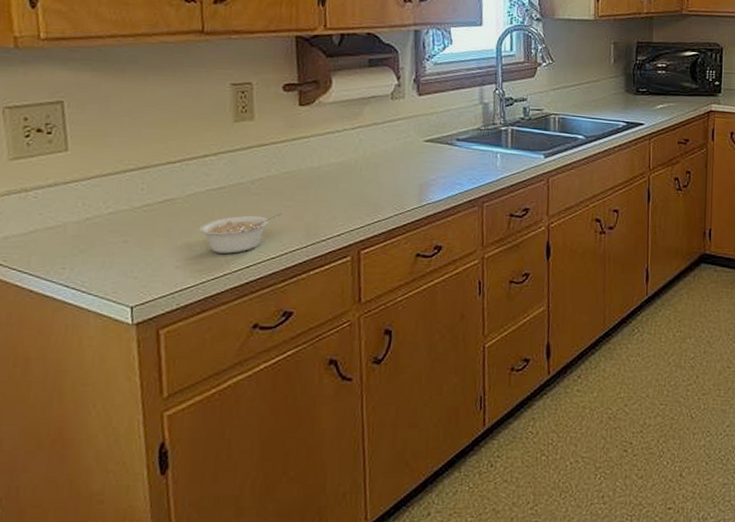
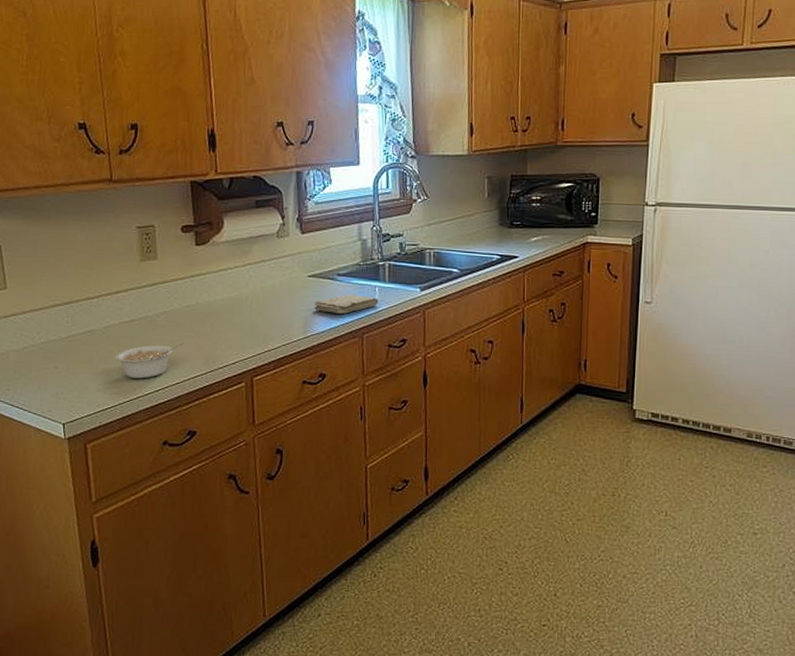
washcloth: none [431,160,501,181] -> present [314,294,379,314]

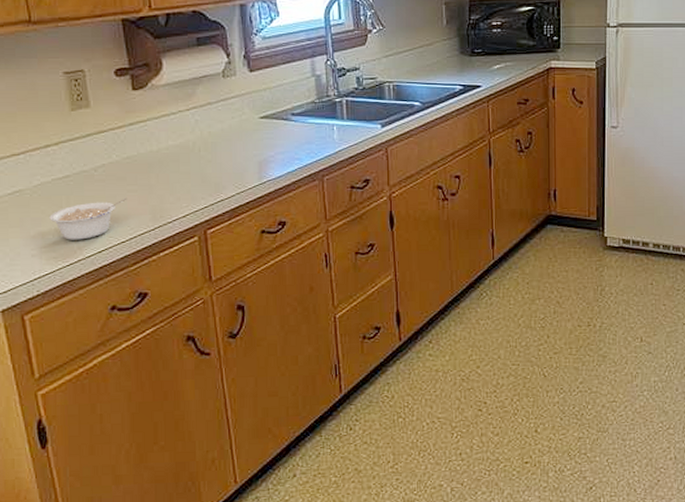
washcloth: present [314,294,379,314] -> none [269,134,338,156]

